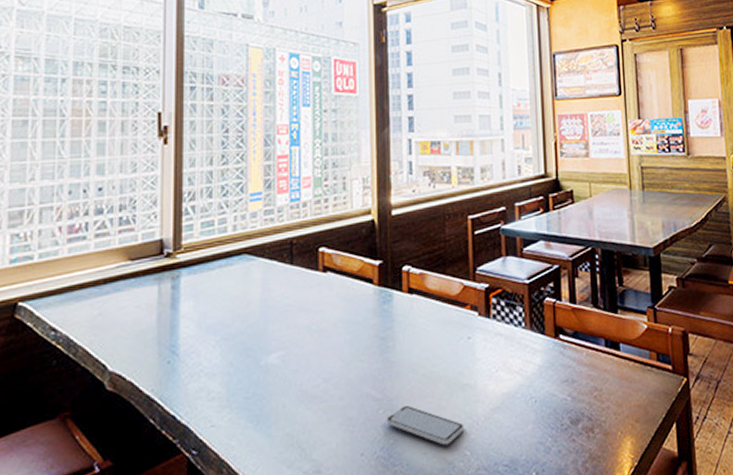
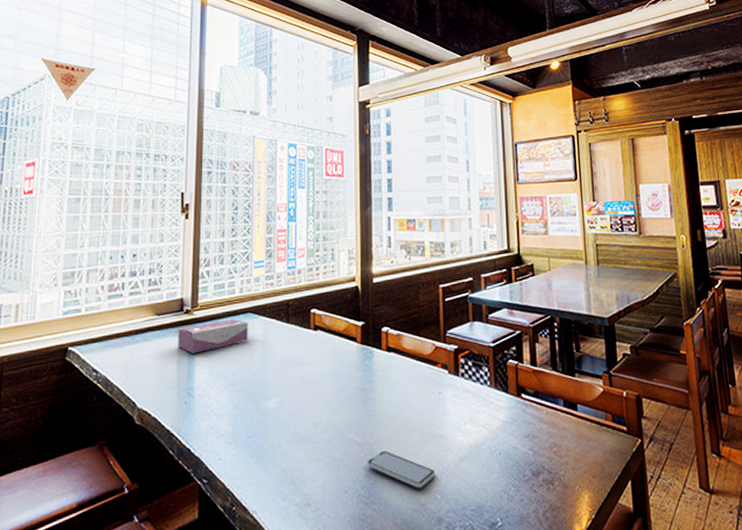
tissue box: none [157,262,244,304] -> present [178,319,248,354]

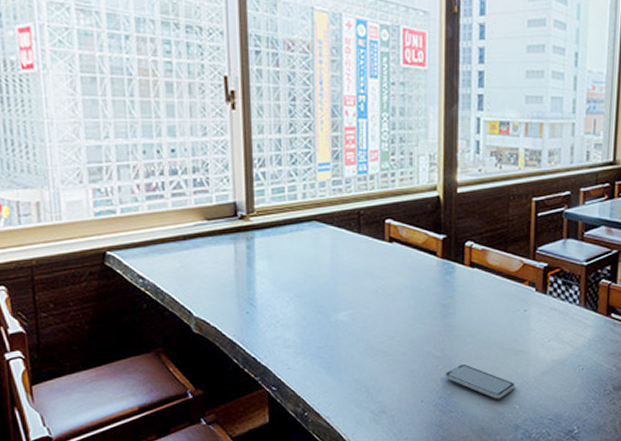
tissue box: present [178,319,248,354] -> none [233,227,314,263]

